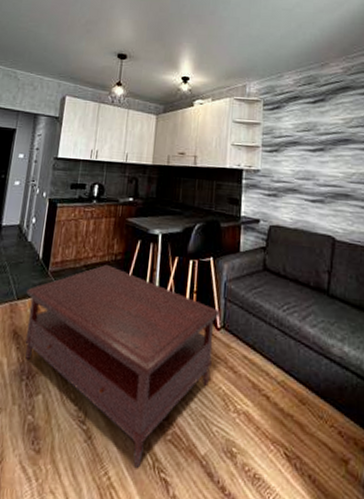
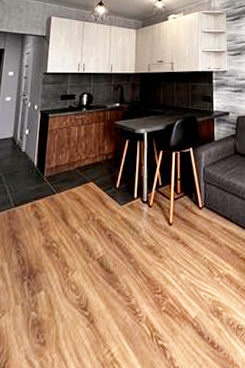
coffee table: present [25,264,220,468] -> none [23,164,201,340]

